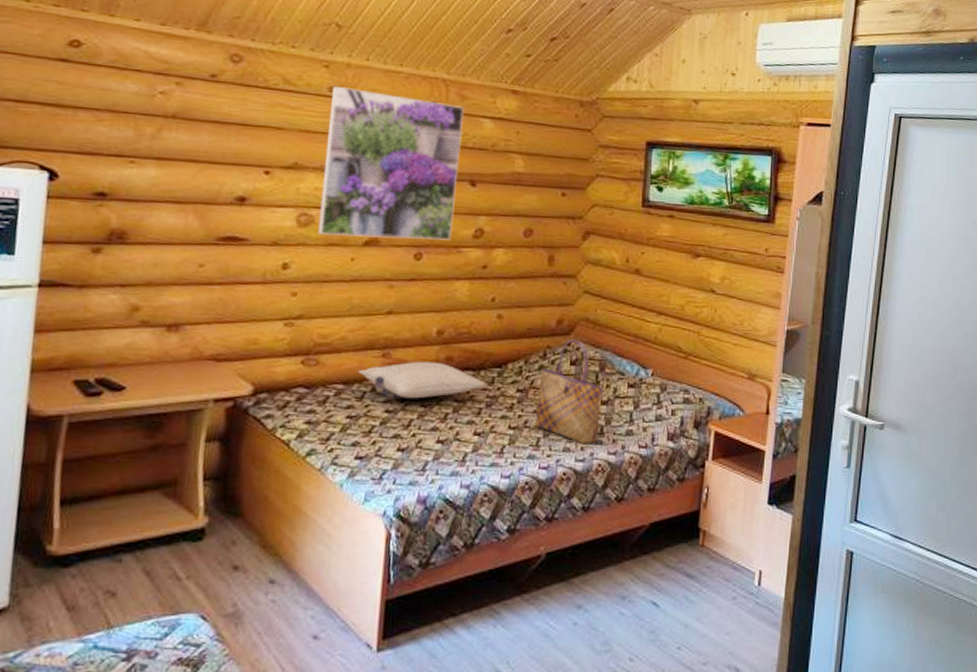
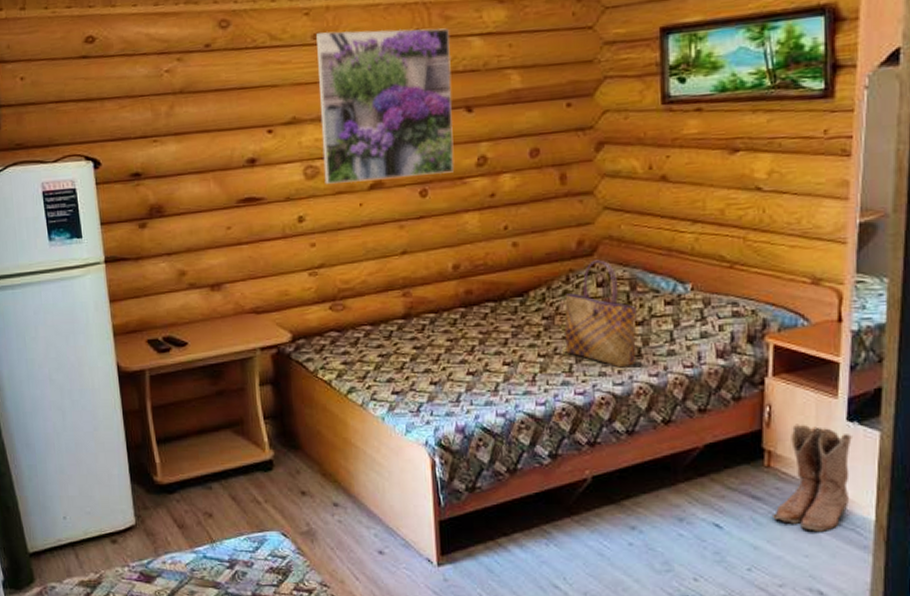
pillow: present [358,361,486,399] -> none [382,296,509,335]
boots: none [702,506,771,609] -> present [773,424,852,531]

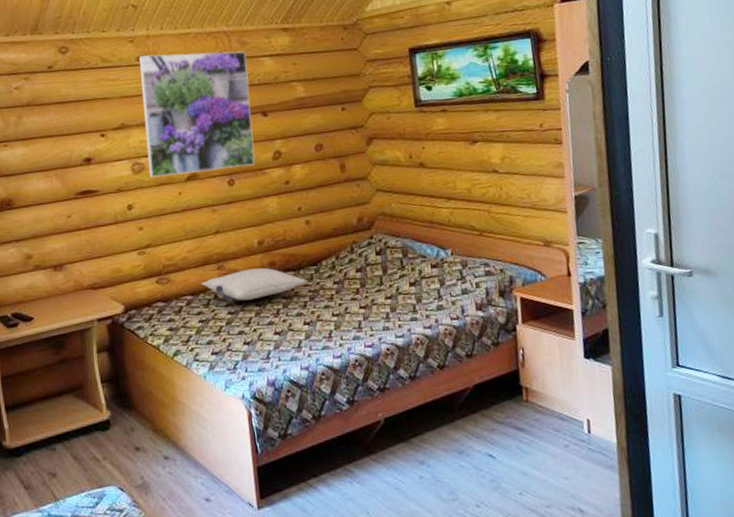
pillow: none [382,296,509,335] -> present [201,267,307,302]
tote bag: present [564,260,637,368] -> none [351,232,412,323]
boots: present [773,424,852,531] -> none [535,363,594,456]

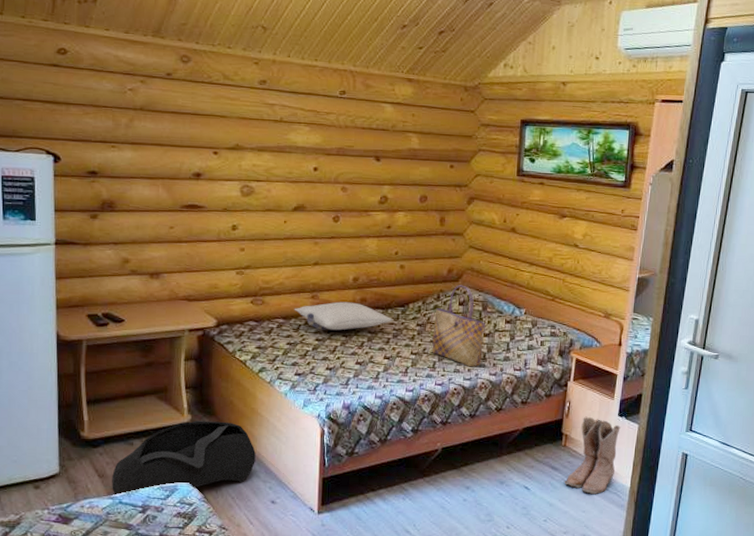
bag: none [38,414,183,508] -> present [112,420,256,495]
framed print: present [139,51,255,177] -> none [257,80,368,206]
tote bag: none [351,232,412,323] -> present [432,285,485,367]
boots: none [535,363,594,456] -> present [564,416,621,494]

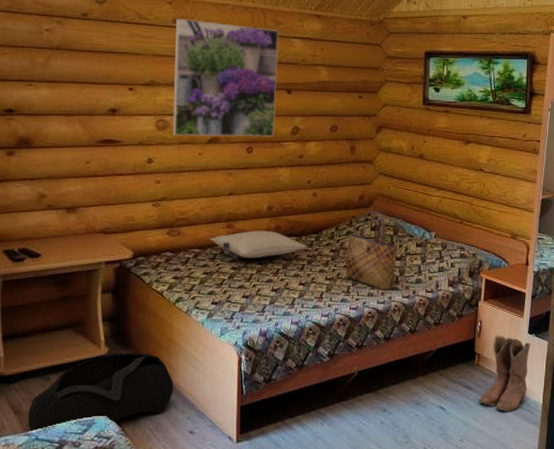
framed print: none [257,80,368,206] -> present [172,19,279,137]

